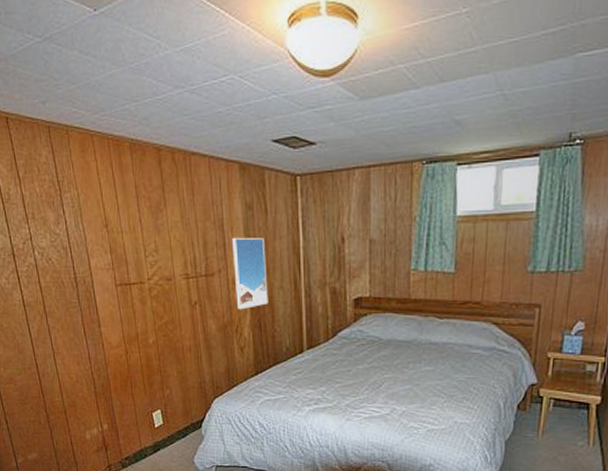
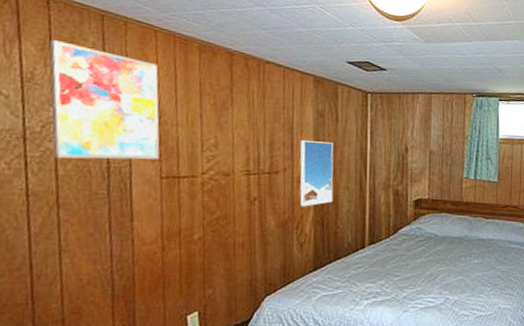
wall art: none [14,158,112,272] -> present [49,39,160,160]

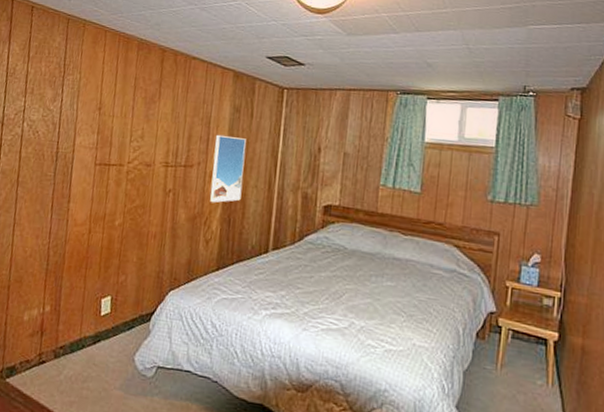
wall art: present [49,39,160,160] -> none [19,40,104,147]

